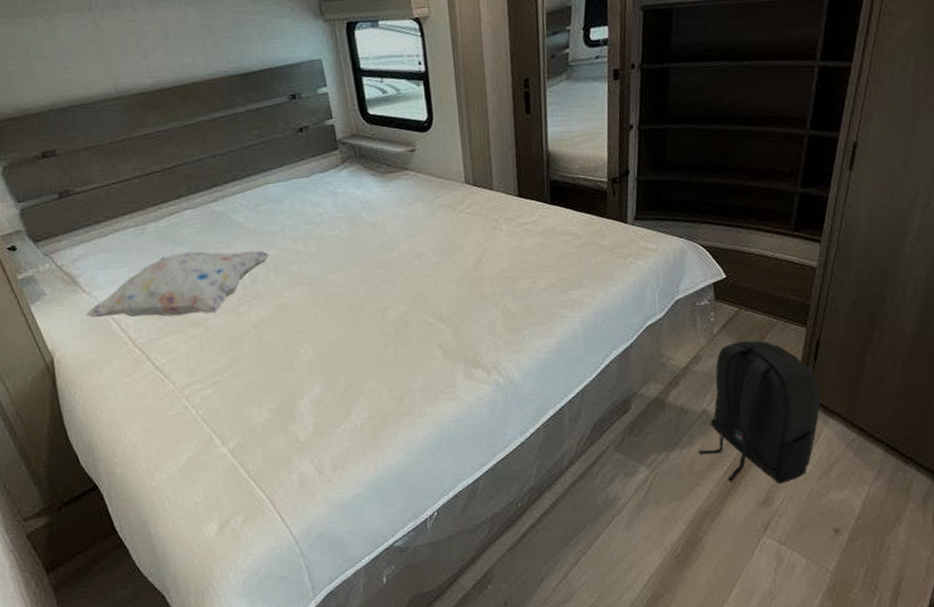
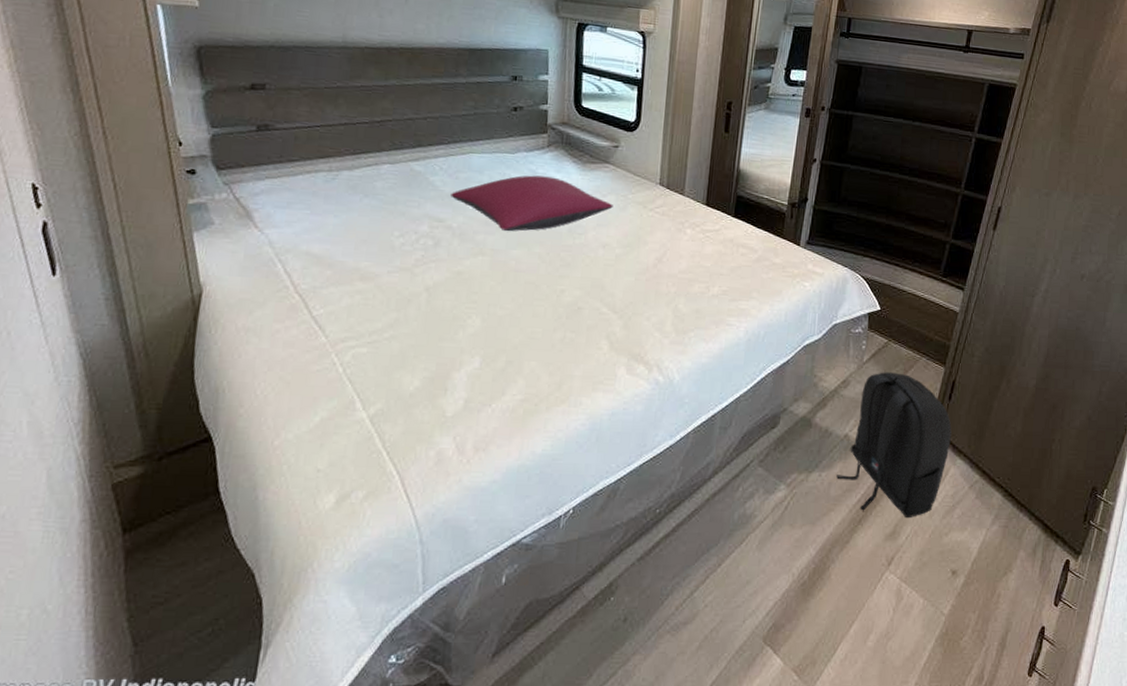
decorative pillow: present [86,250,270,317] -> none [252,204,458,269]
pillow: none [256,194,421,258] -> present [451,175,613,232]

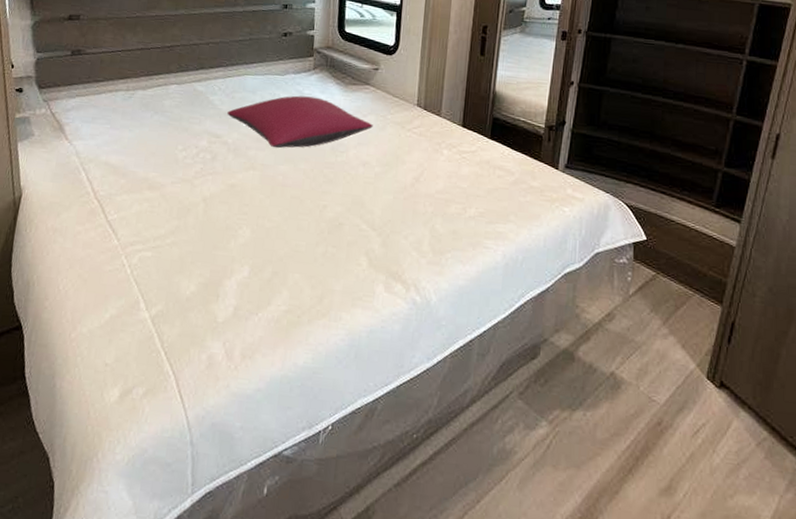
backpack: present [836,372,952,519] -> none [603,307,733,474]

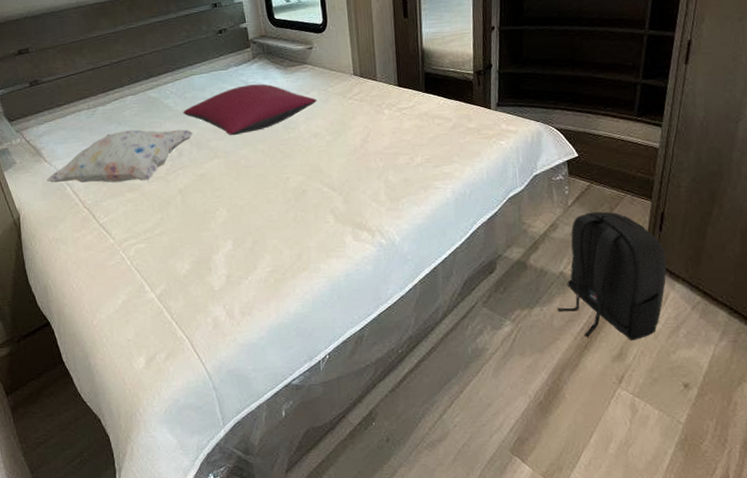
decorative pillow: none [62,121,233,180] -> present [47,129,193,183]
backpack: none [603,307,733,474] -> present [557,211,667,341]

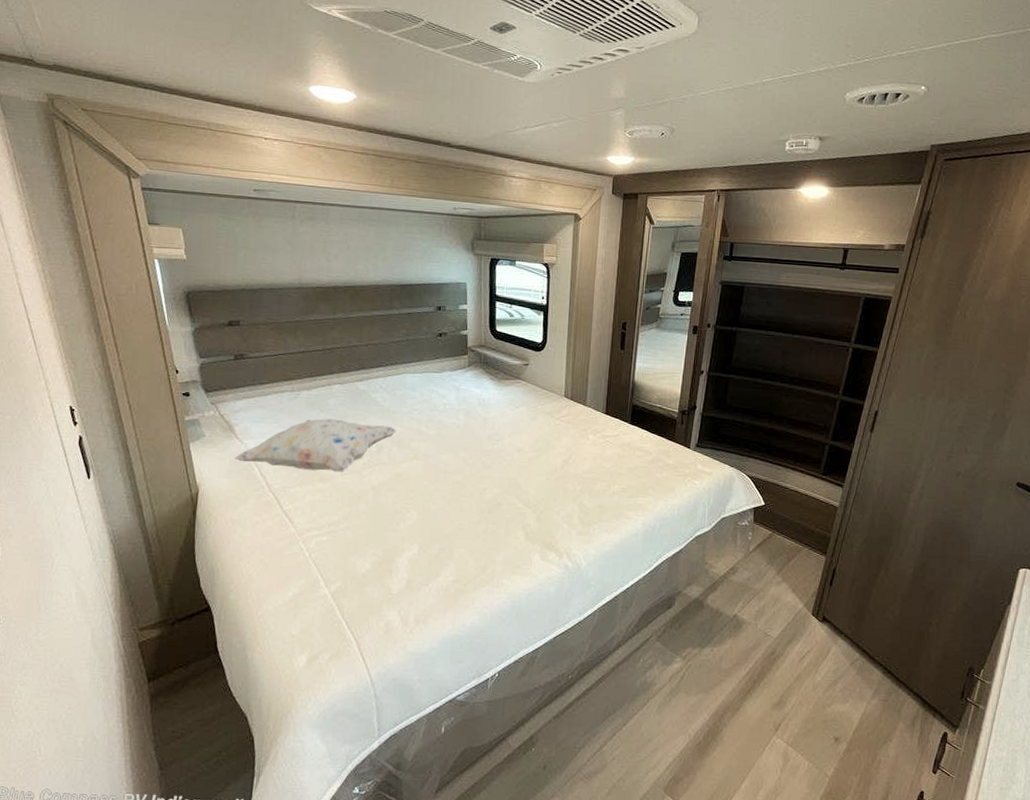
pillow: present [183,84,317,136] -> none [390,391,525,440]
backpack: present [557,211,667,341] -> none [727,560,833,690]

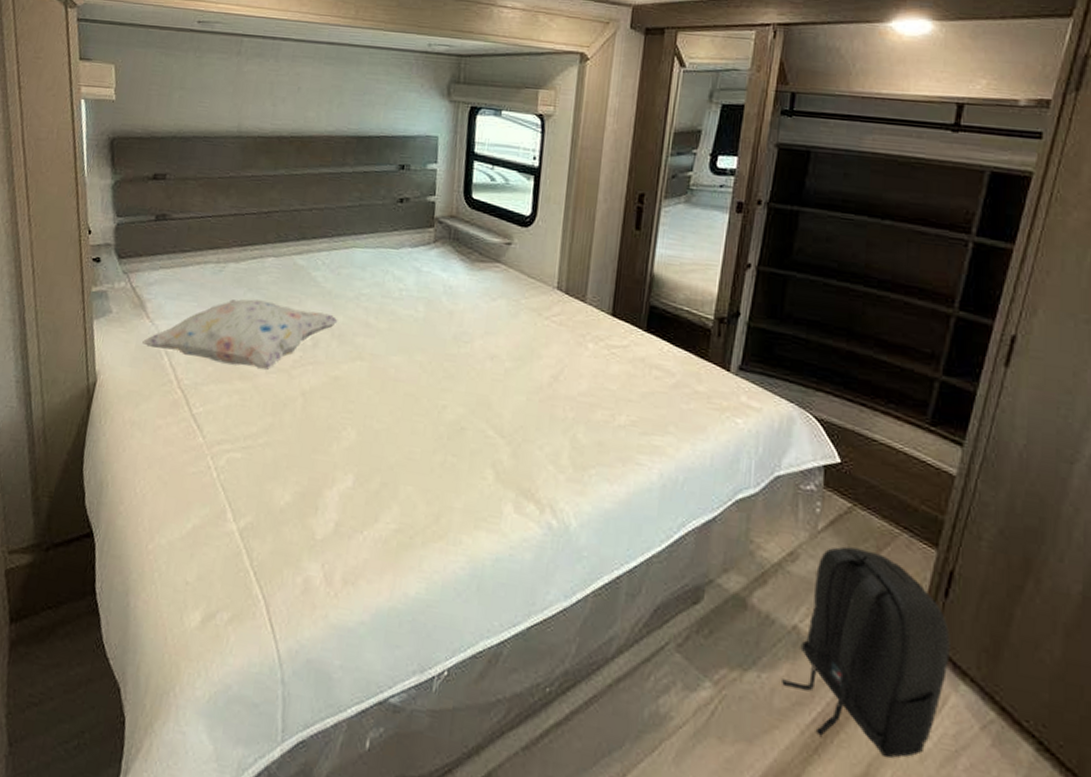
backpack: none [727,560,833,690] -> present [782,546,950,759]

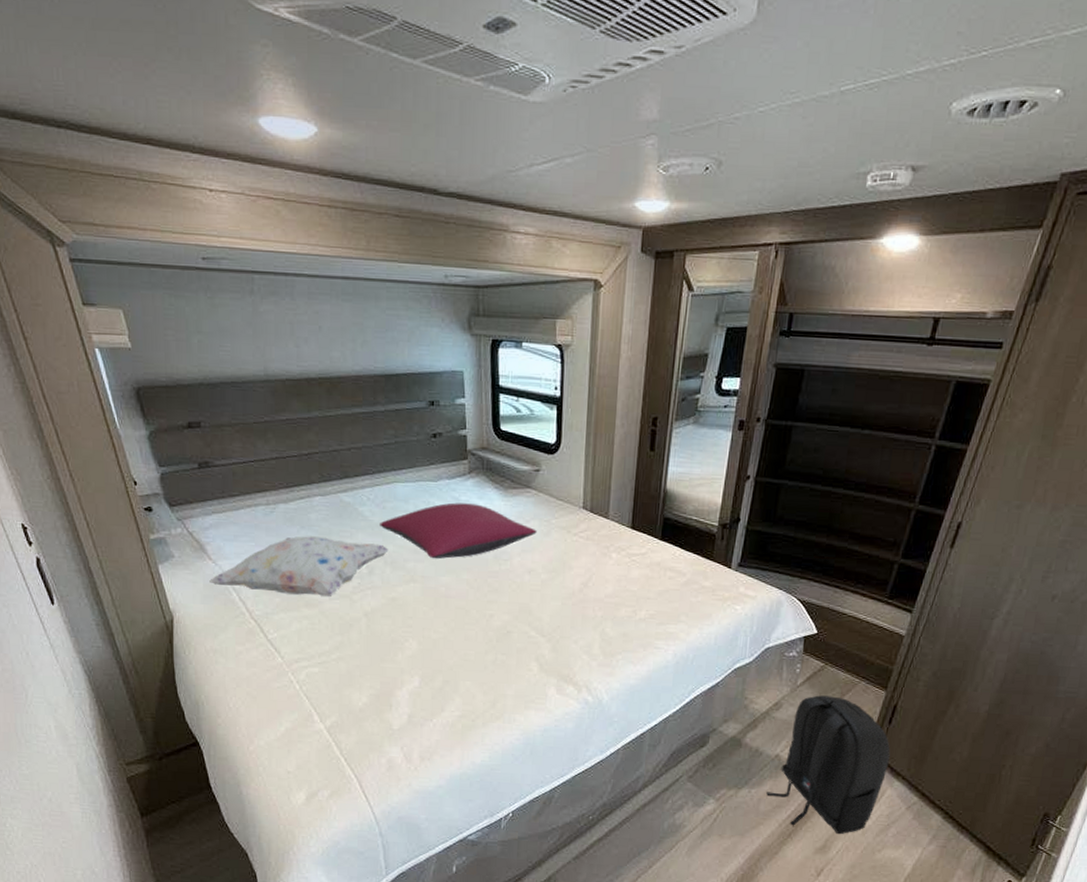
pillow: none [332,273,504,336] -> present [380,502,537,559]

